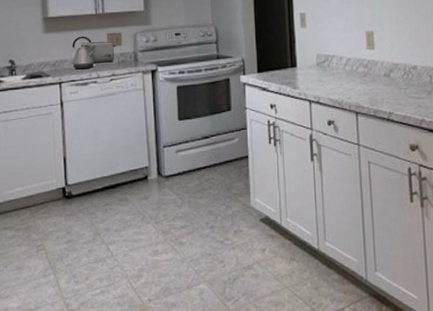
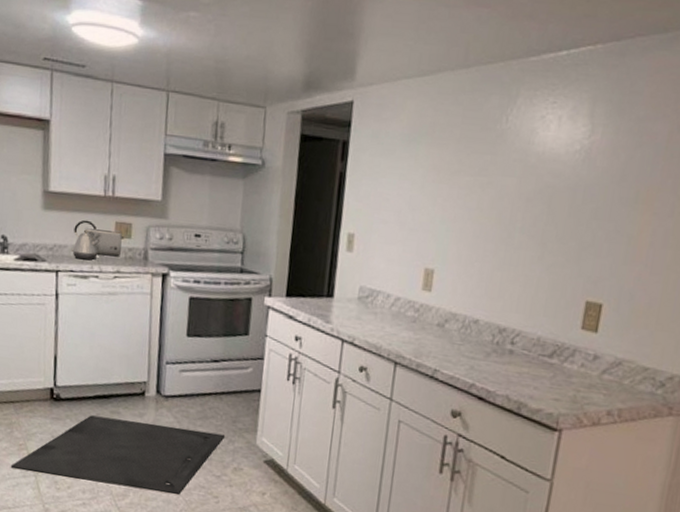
door mat: none [30,202,223,270] -> present [10,415,226,494]

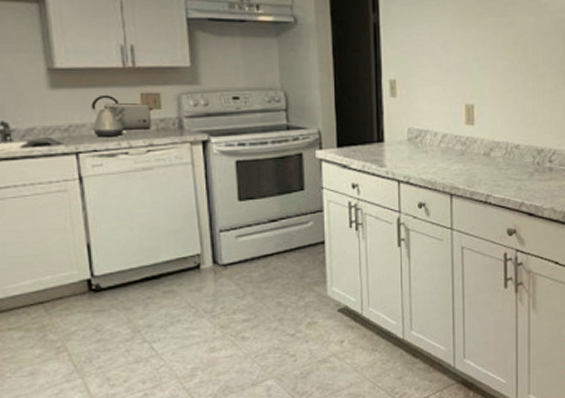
door mat: present [10,415,226,494] -> none [48,292,294,375]

